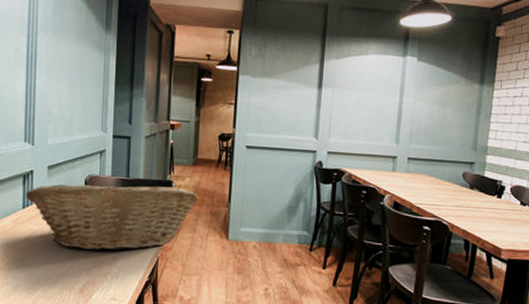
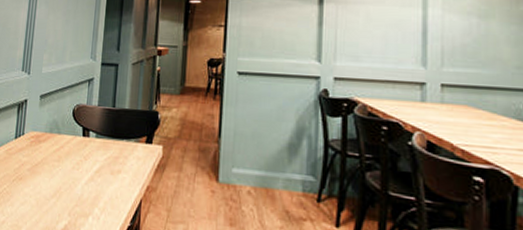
fruit basket: present [25,183,199,251] -> none [18,114,186,189]

